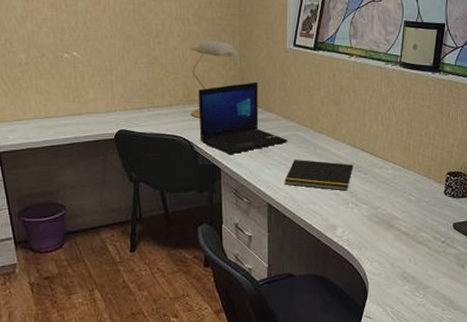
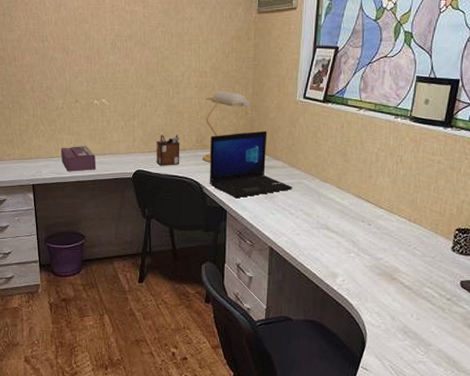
tissue box: none [28,106,73,136] -> present [60,146,96,172]
desk organizer: none [139,88,167,124] -> present [156,134,180,166]
notepad: present [284,159,353,191] -> none [287,206,357,240]

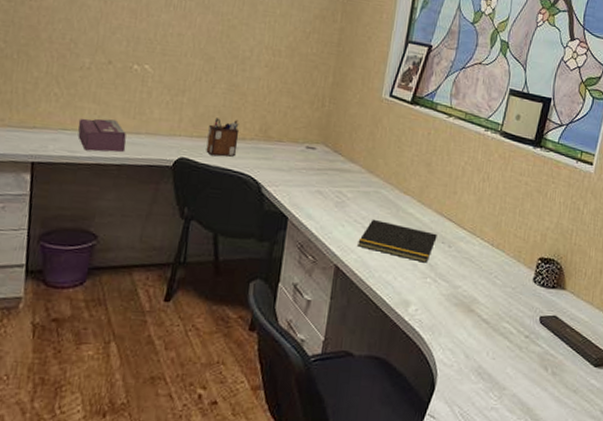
desk lamp: present [202,90,250,162] -> none [264,74,329,157]
laptop: present [209,130,293,199] -> none [270,126,369,204]
notepad: none [287,206,357,240] -> present [358,218,437,263]

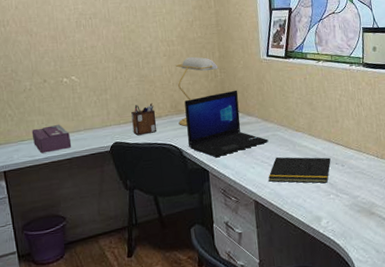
desk lamp: none [264,74,329,157] -> present [175,56,219,126]
laptop: none [270,126,369,204] -> present [184,90,269,158]

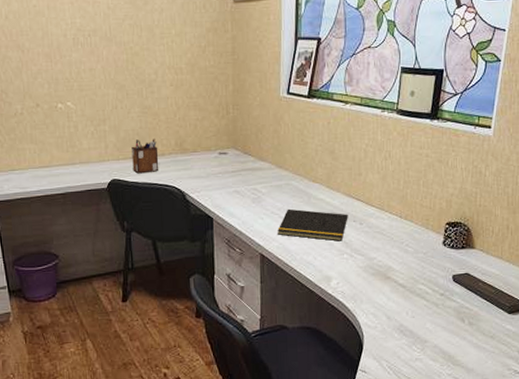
tissue box: present [31,125,72,154] -> none [23,155,66,186]
desk lamp: present [175,56,219,126] -> none [183,88,231,167]
laptop: present [184,90,269,158] -> none [191,130,281,205]

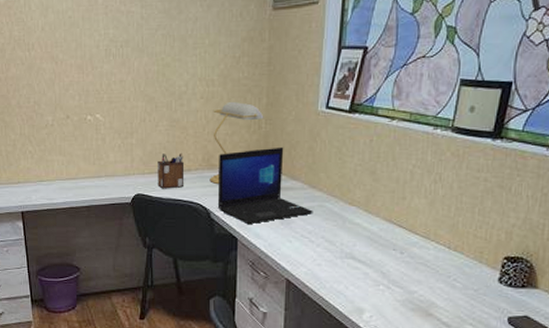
desk lamp: none [183,88,231,167] -> present [209,101,264,184]
laptop: none [191,130,281,205] -> present [217,146,313,225]
notepad: present [277,208,348,242] -> none [307,232,388,271]

